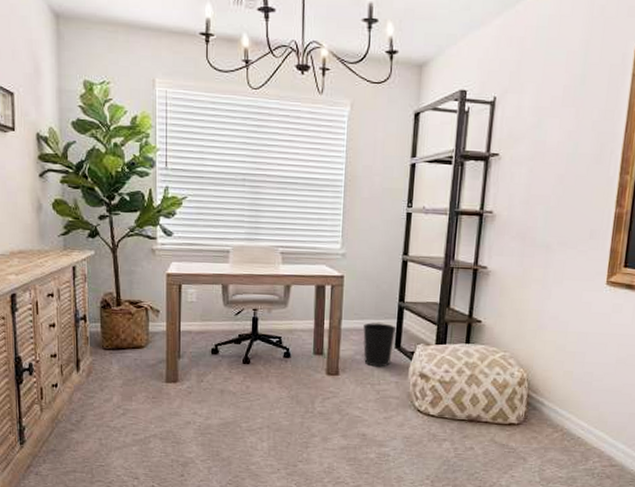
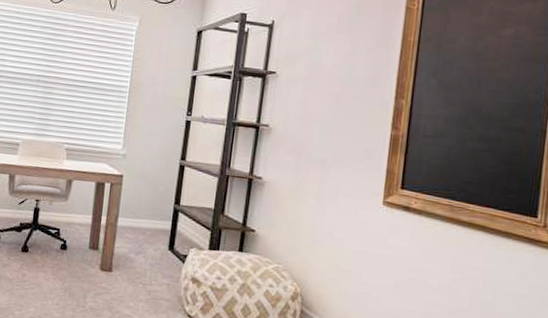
wastebasket: present [363,322,396,367] -> none [137,222,171,268]

